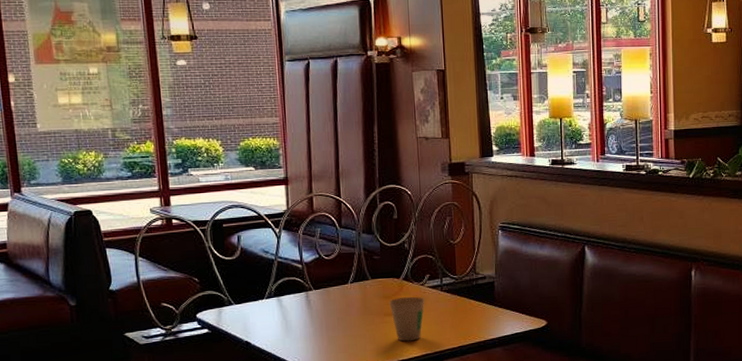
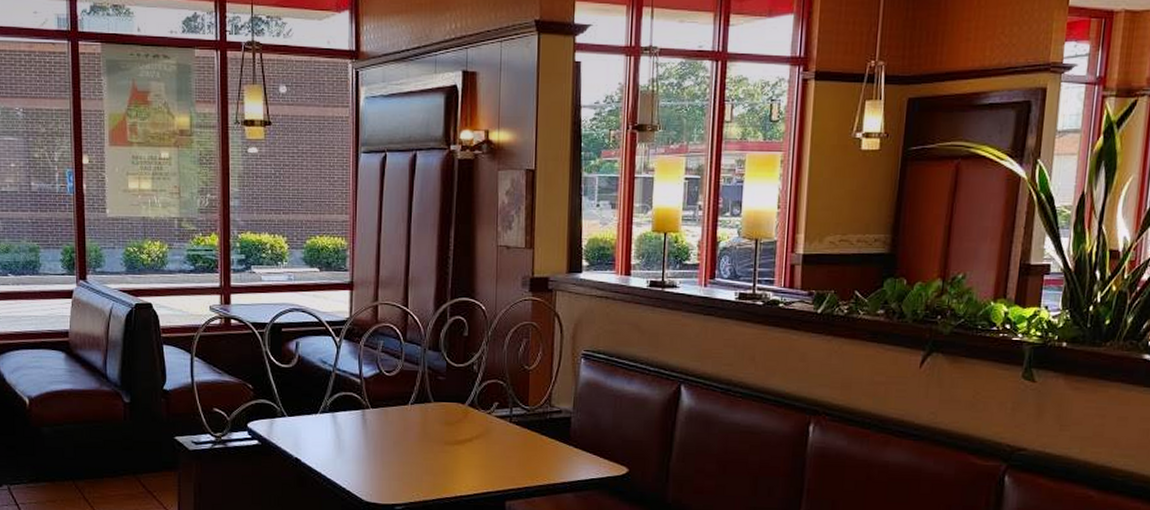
paper cup: present [389,296,424,342] -> none [451,425,490,476]

